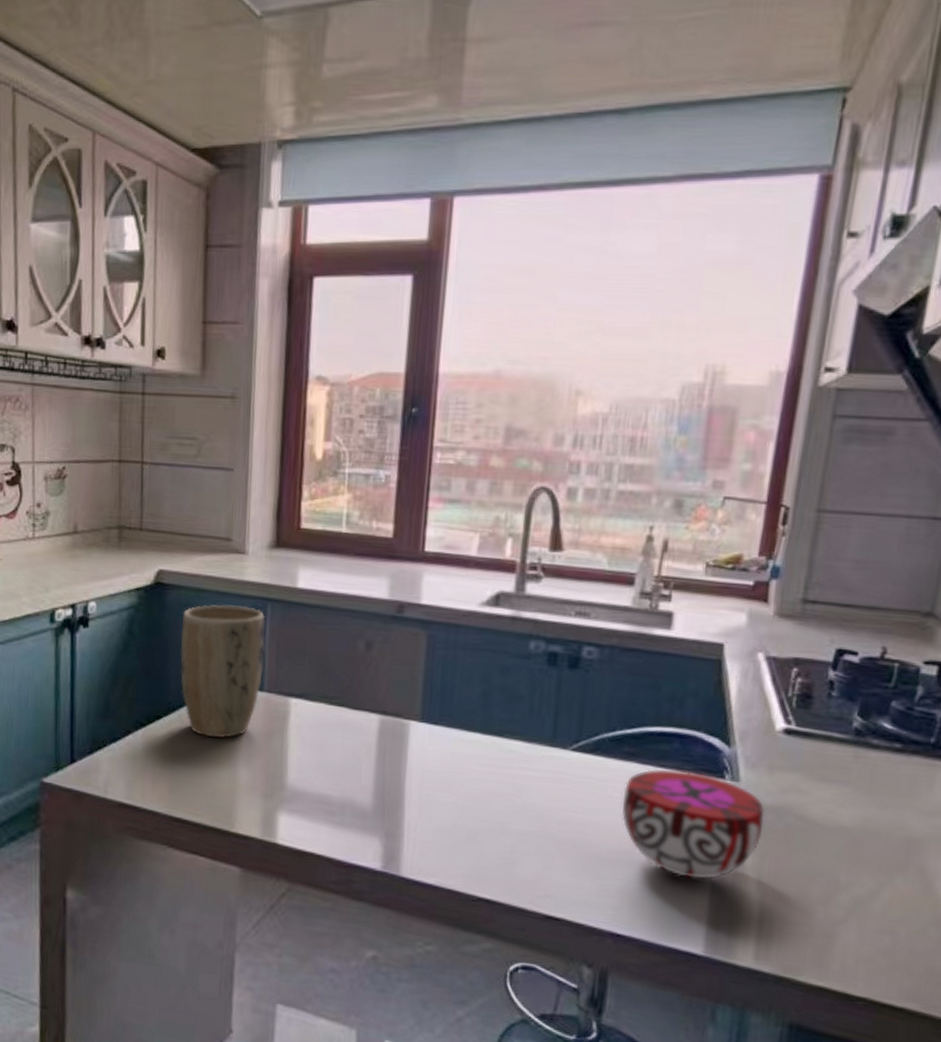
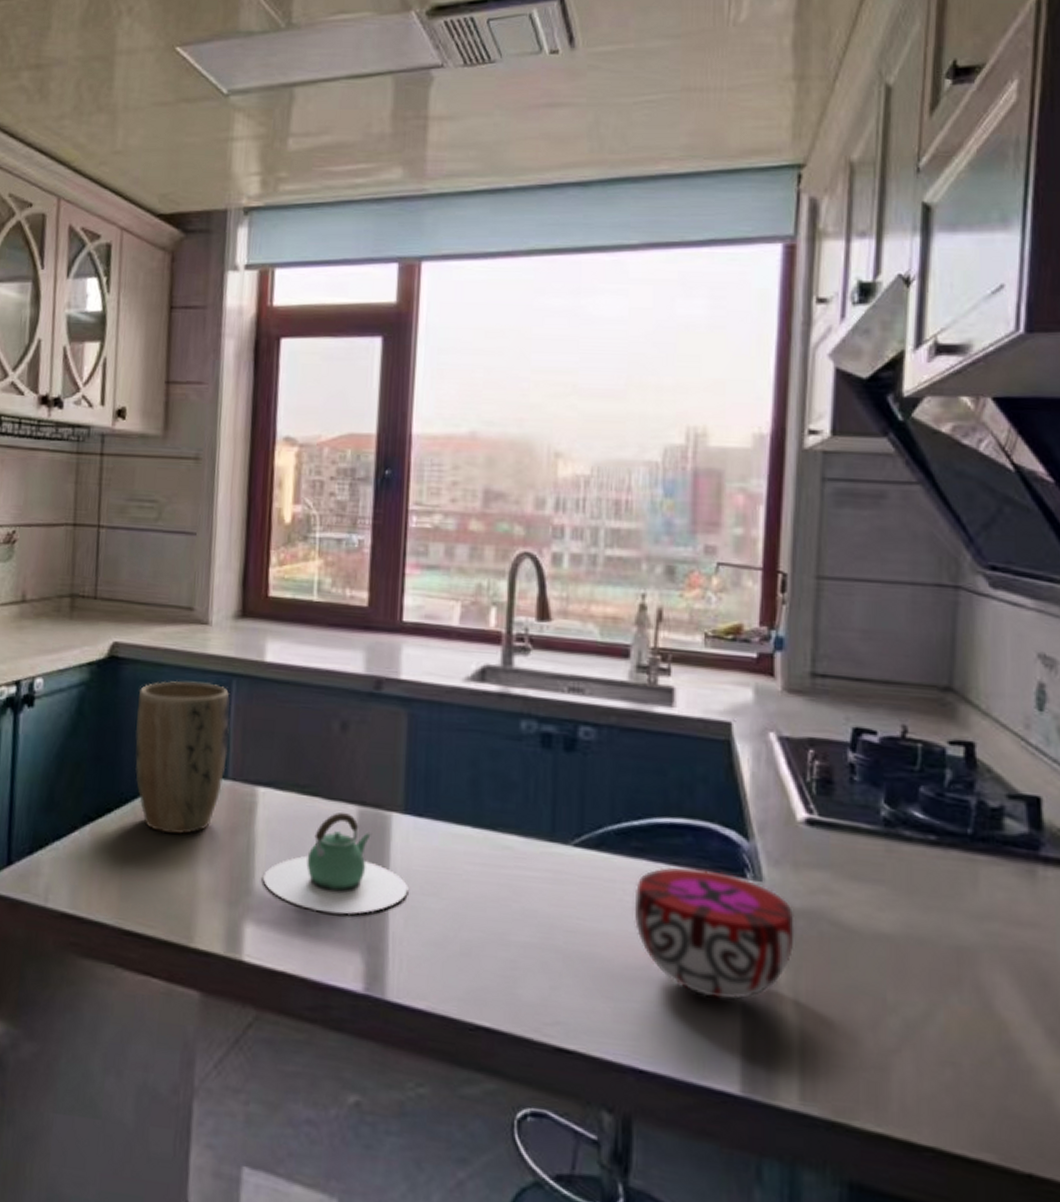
teapot: none [295,720,423,806] -> present [263,812,409,915]

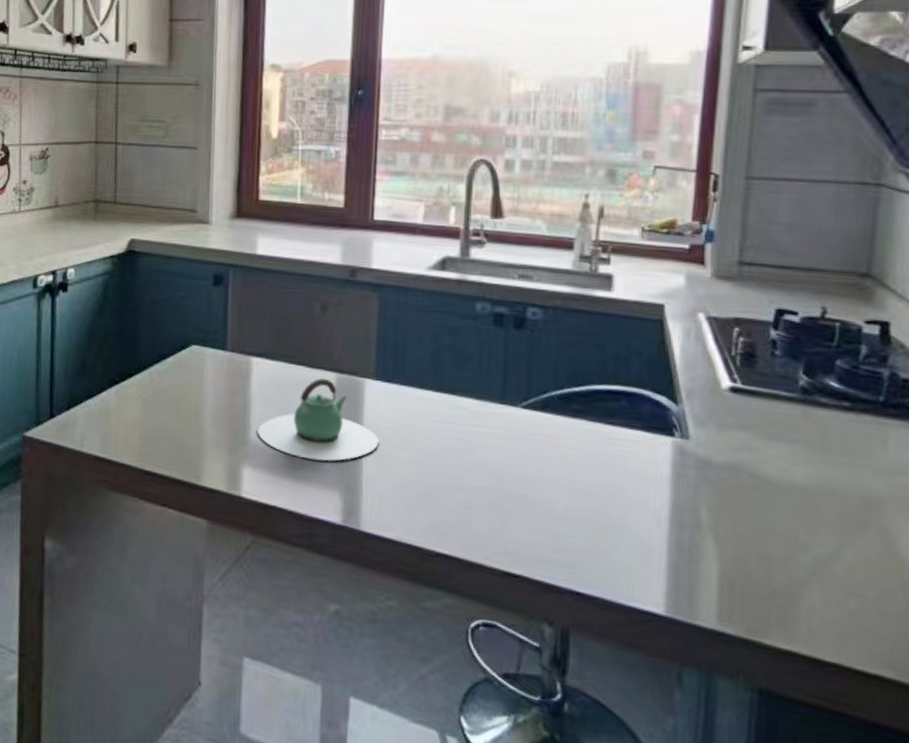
plant pot: present [135,680,231,835] -> none [150,270,229,396]
decorative bowl: present [634,866,794,1001] -> none [574,426,717,538]

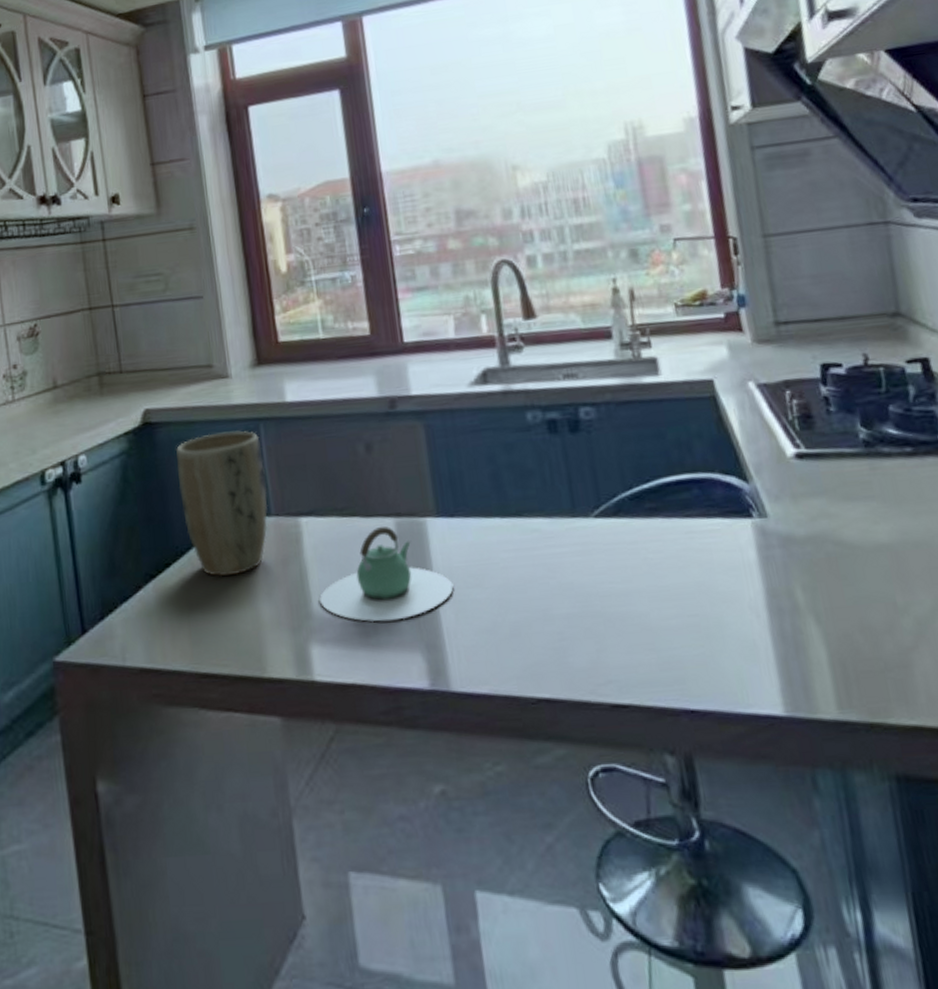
plant pot: none [150,270,229,396] -> present [176,430,268,577]

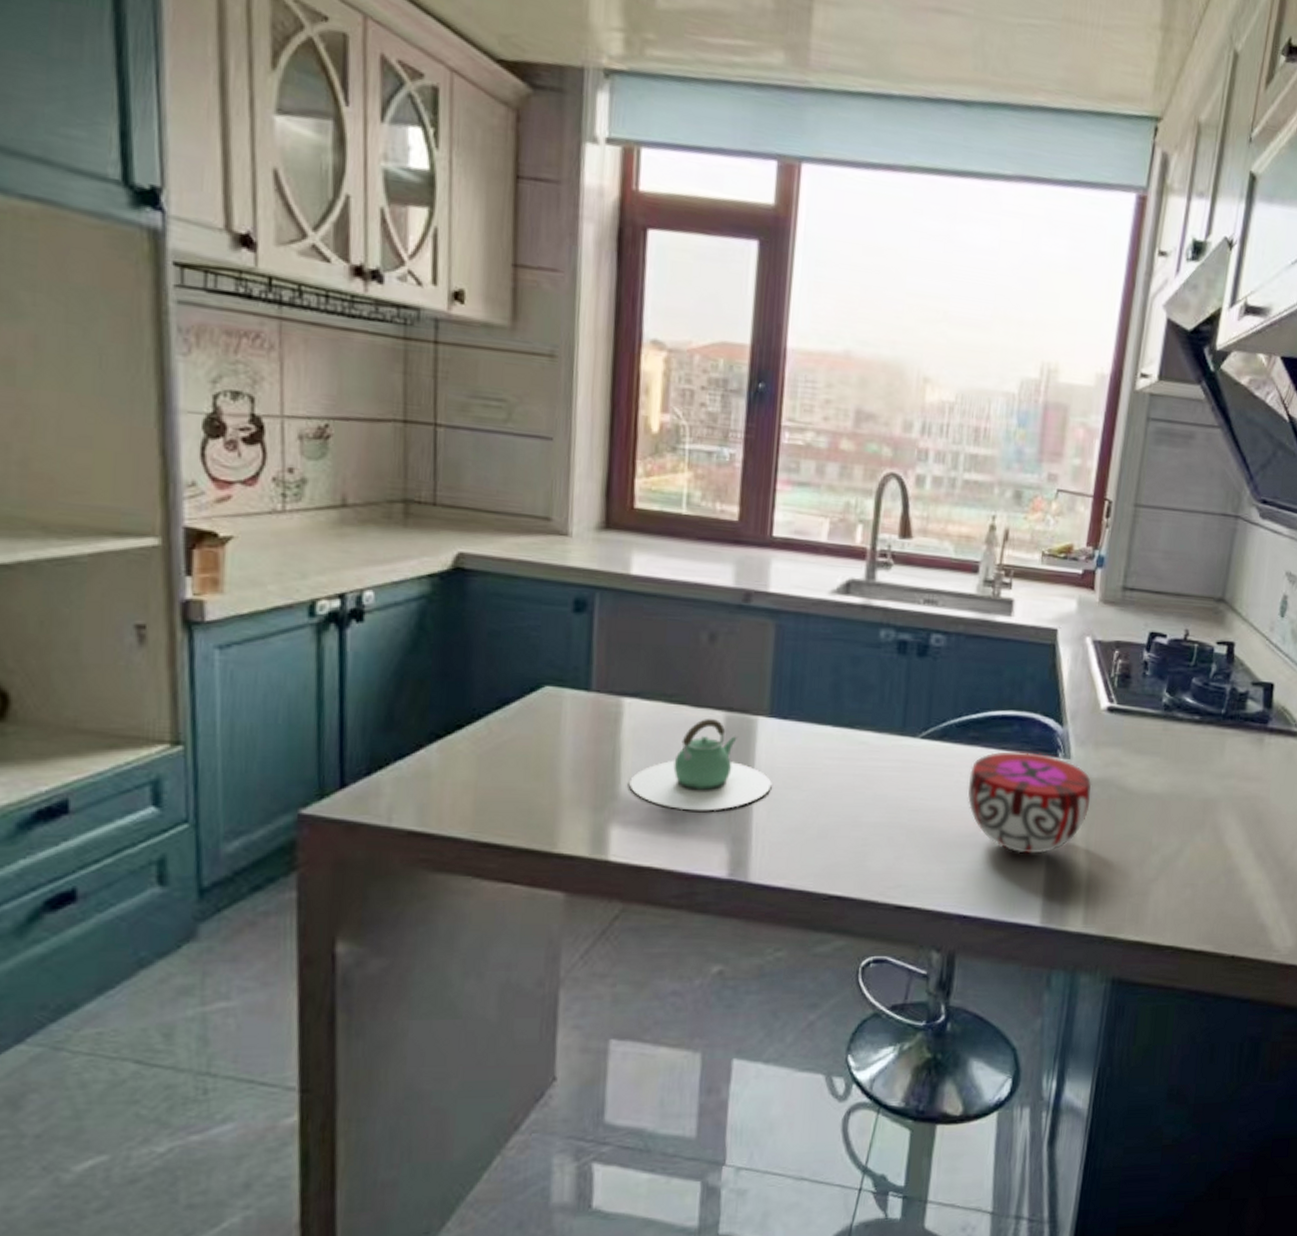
plant pot: present [176,430,268,577] -> none [487,593,594,748]
decorative bowl: none [656,515,807,632] -> present [968,751,1092,854]

